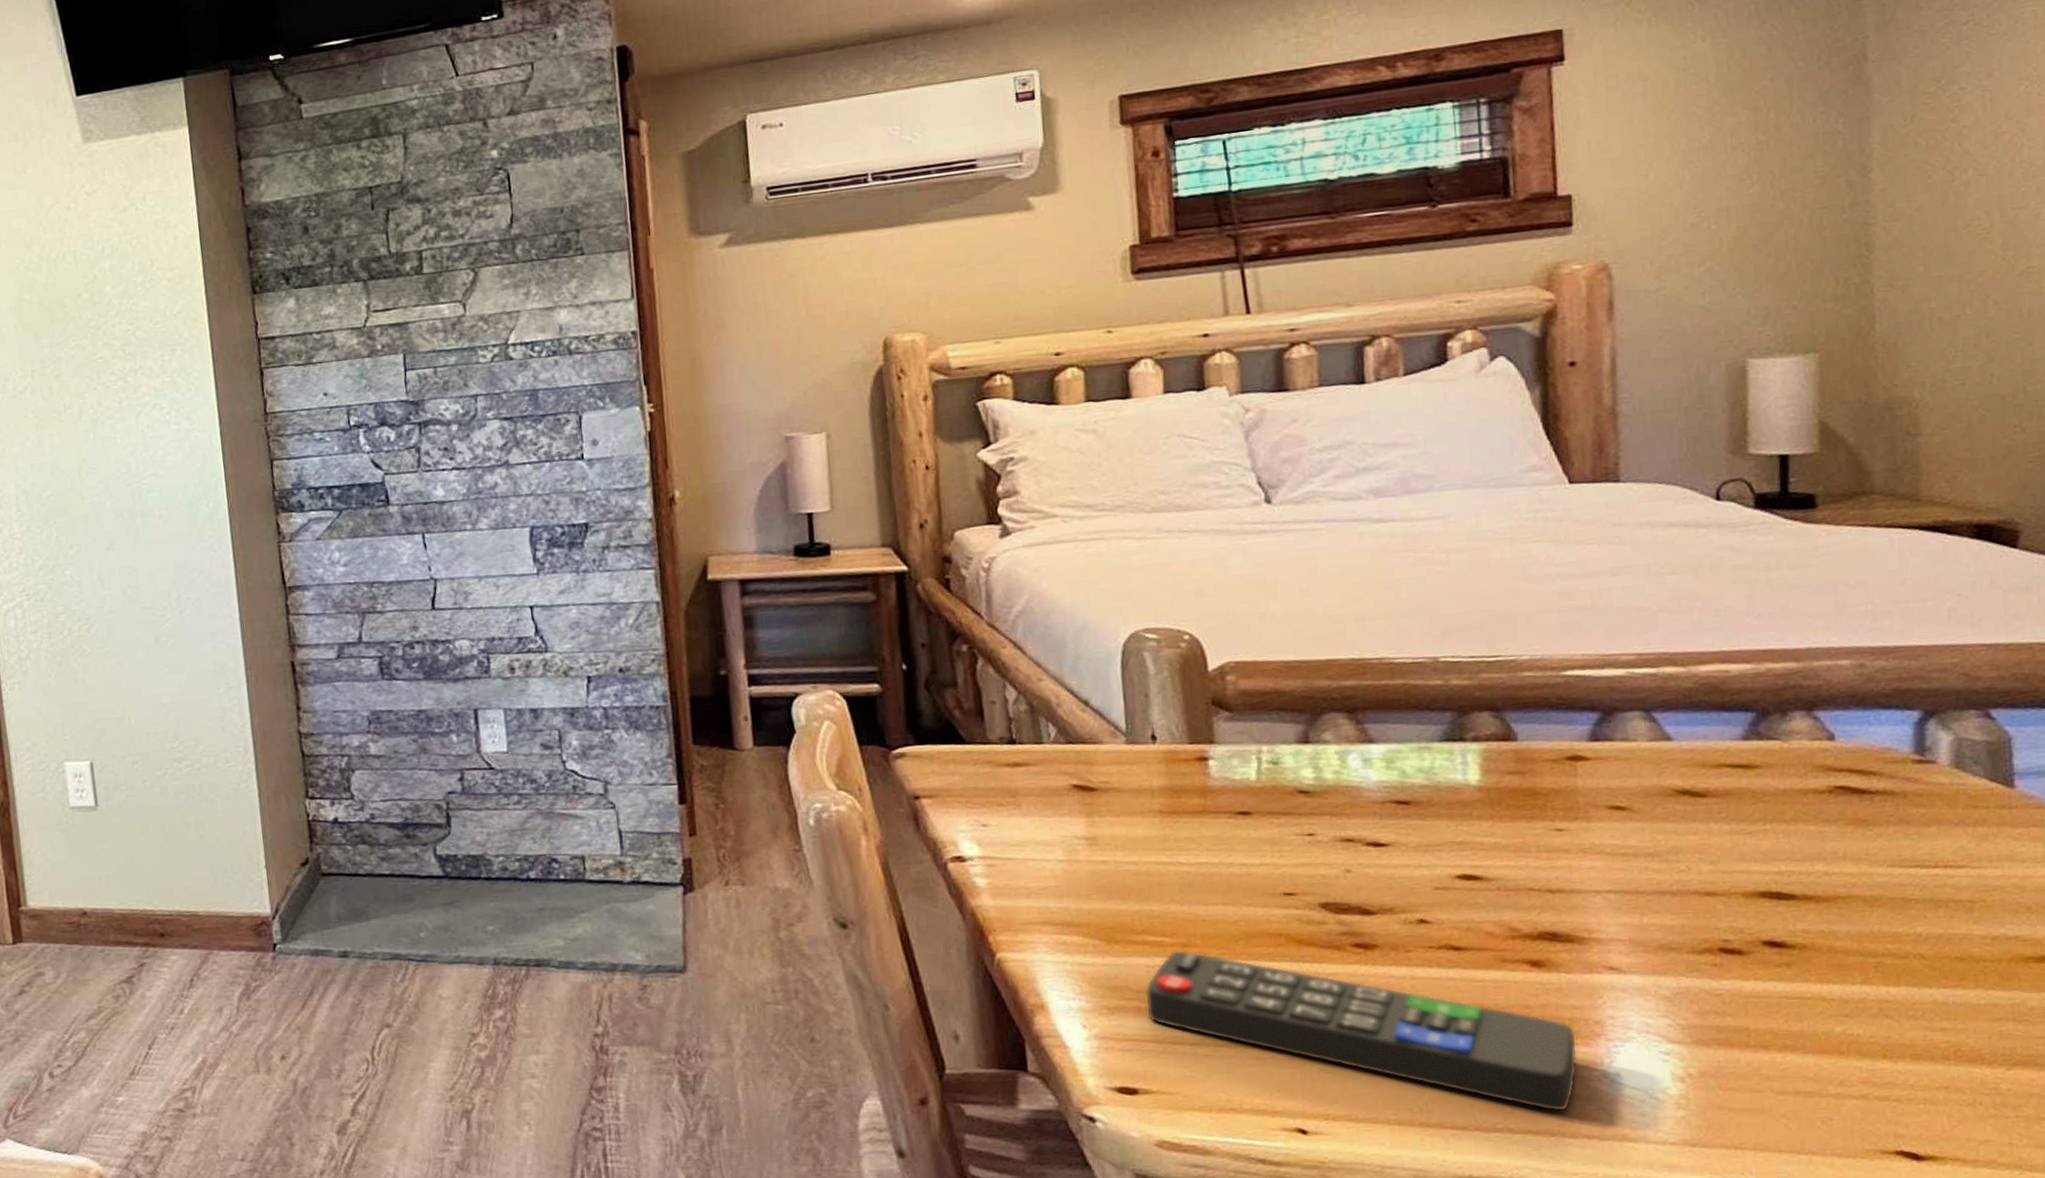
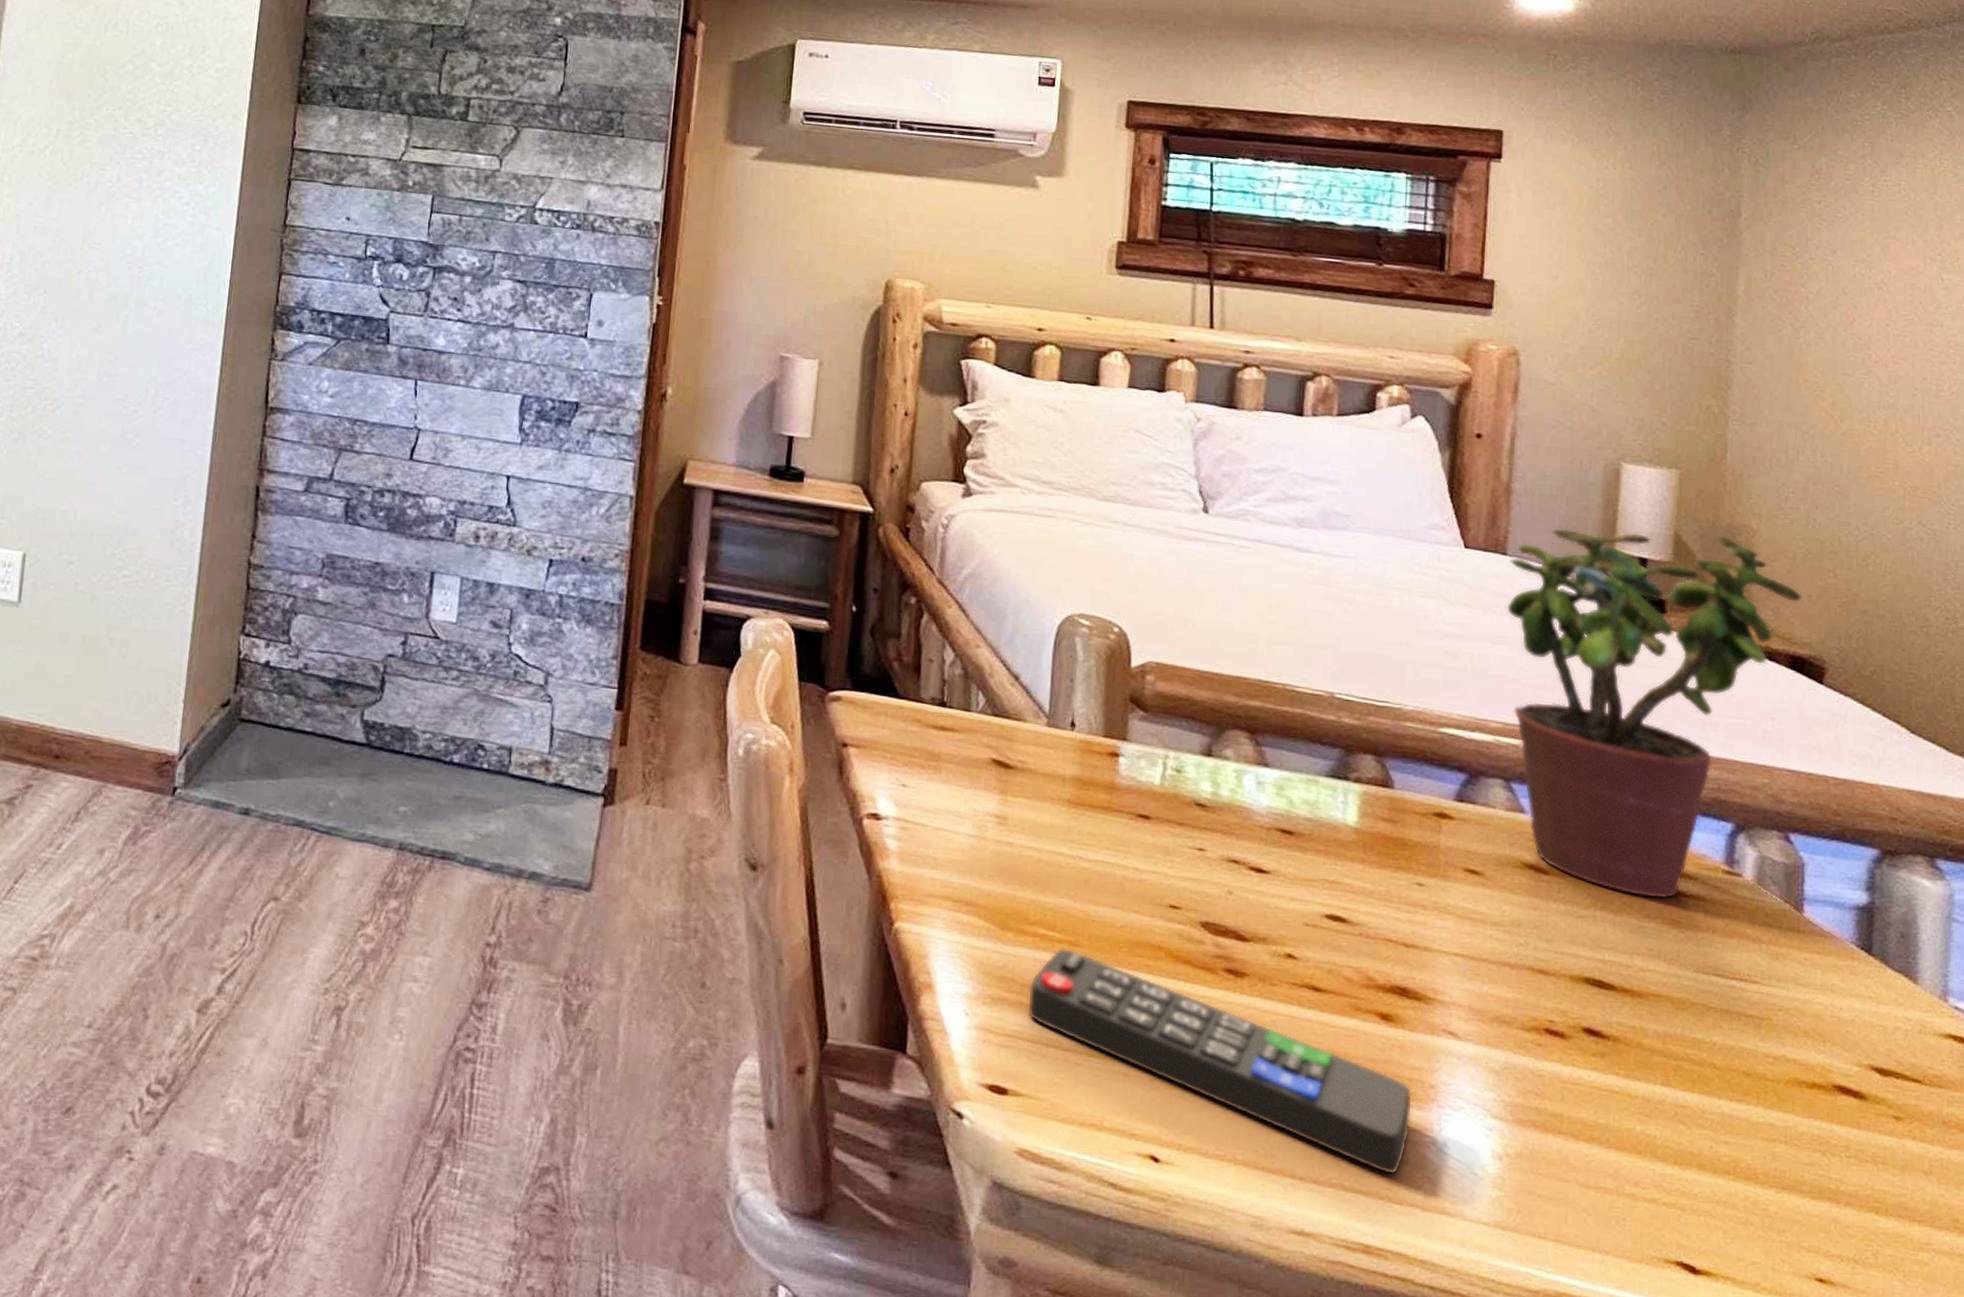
potted plant: none [1624,412,1984,803] -> present [1506,527,1802,899]

